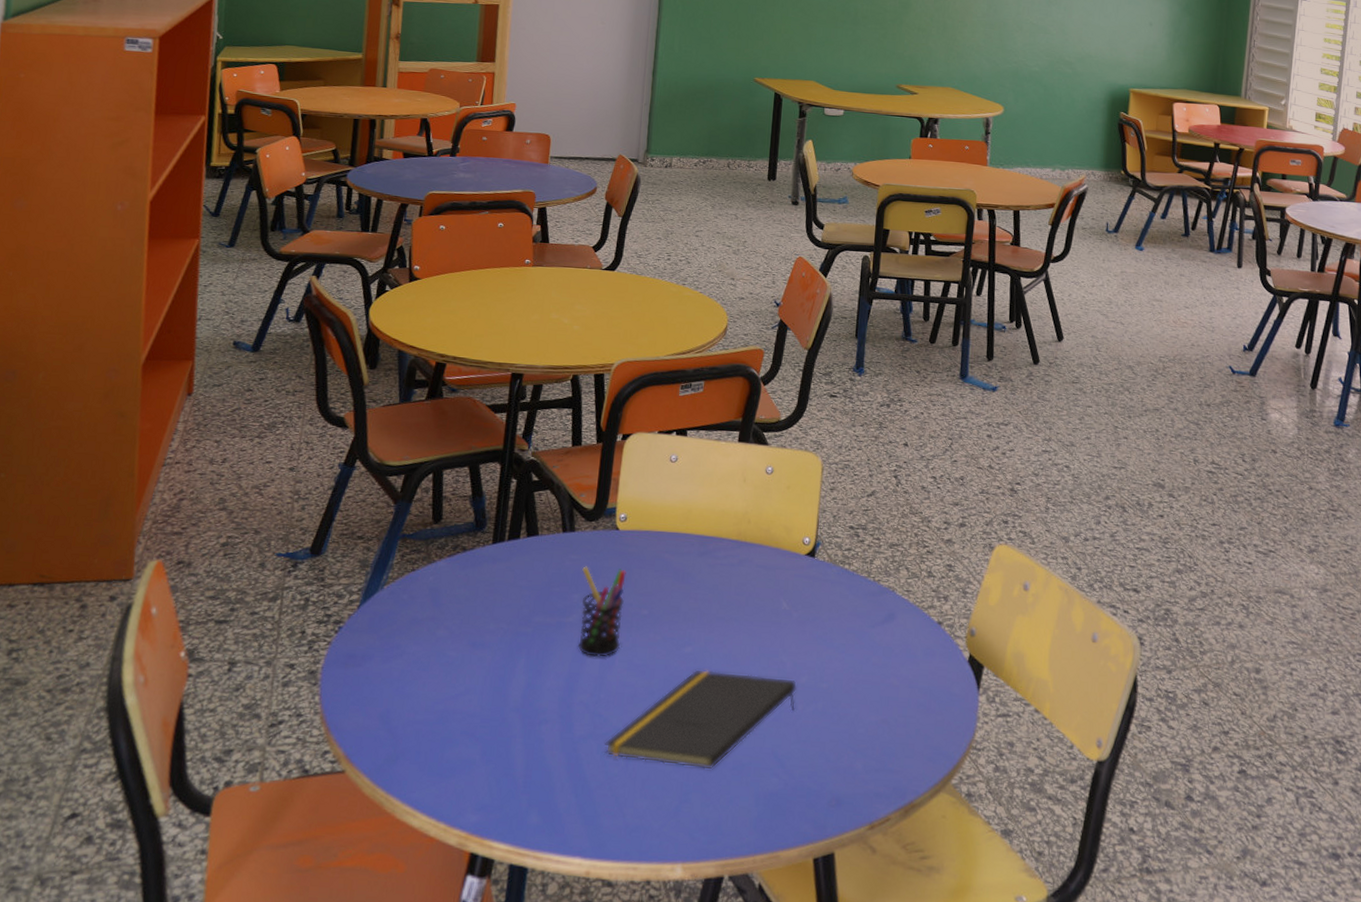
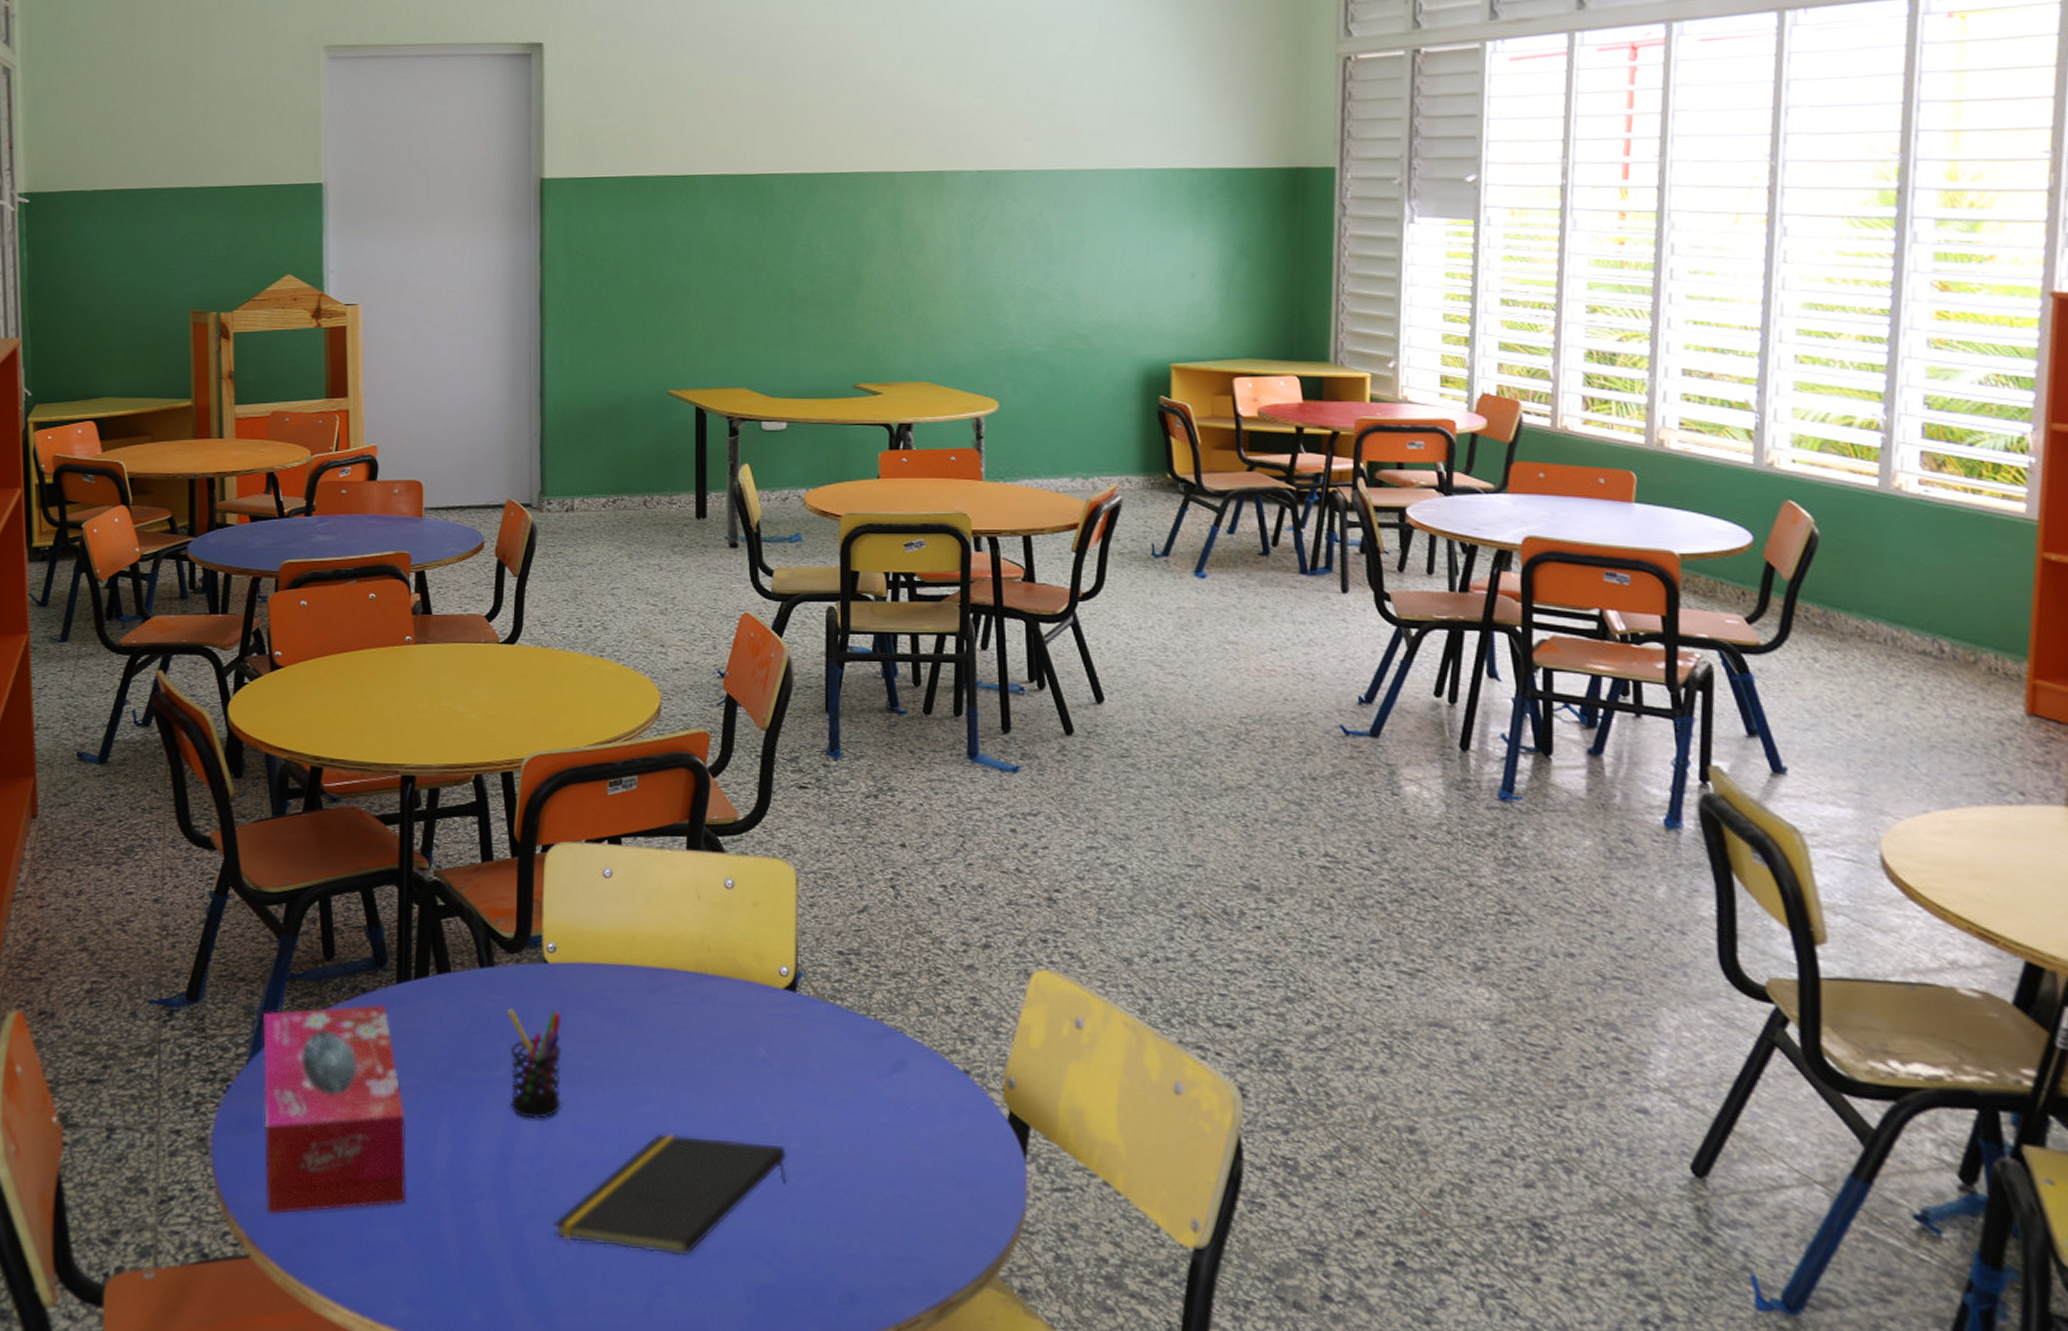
tissue box: none [363,560,490,737] -> present [262,1004,407,1216]

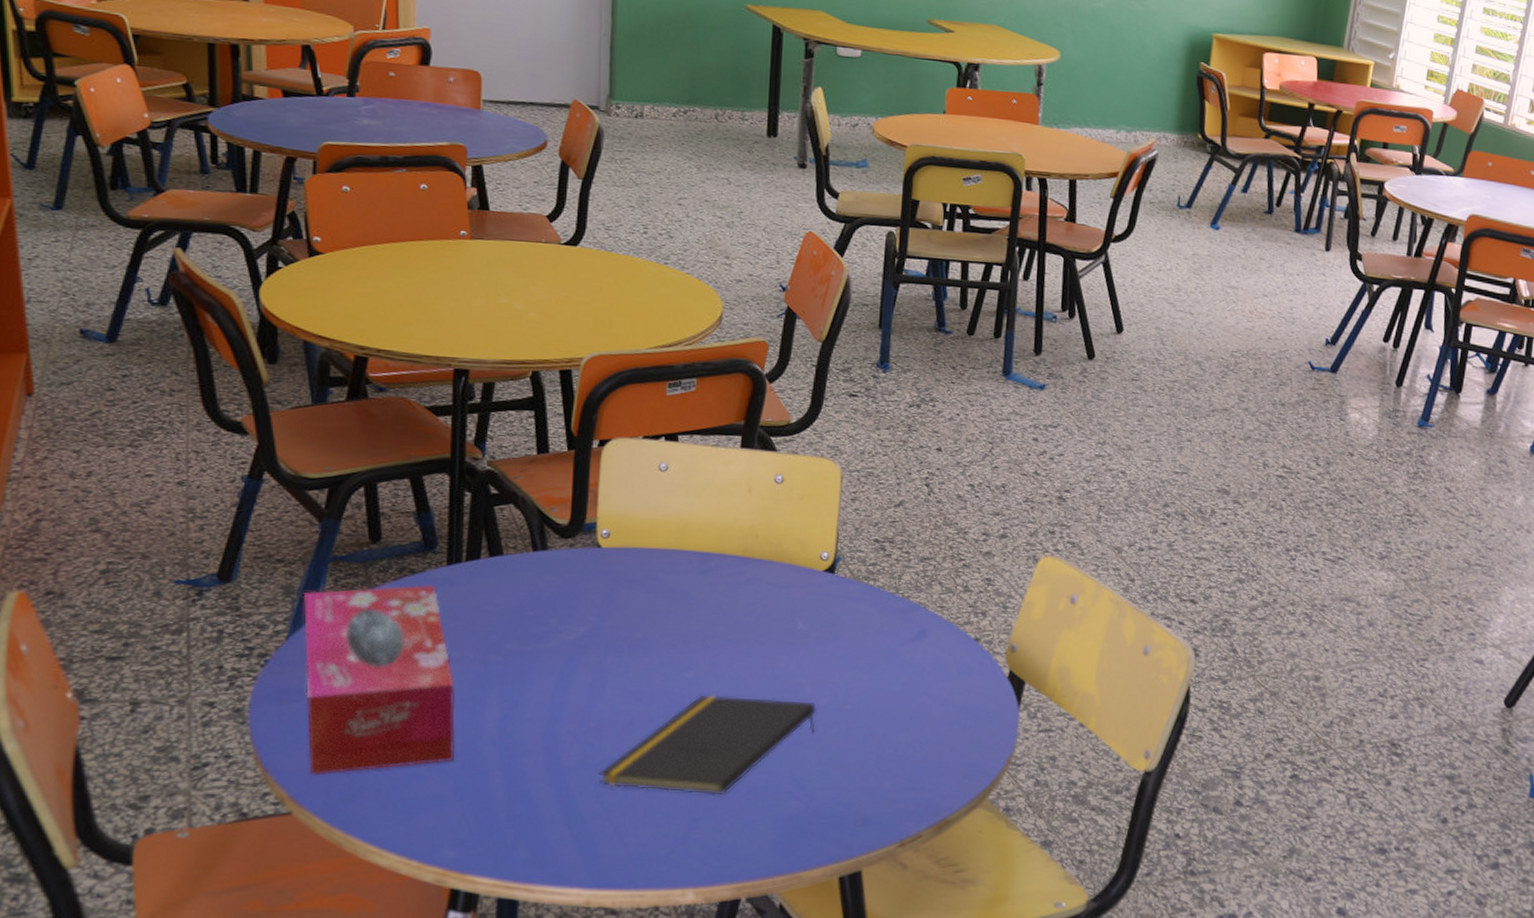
pen holder: present [507,1008,562,1119] -> none [560,588,613,685]

